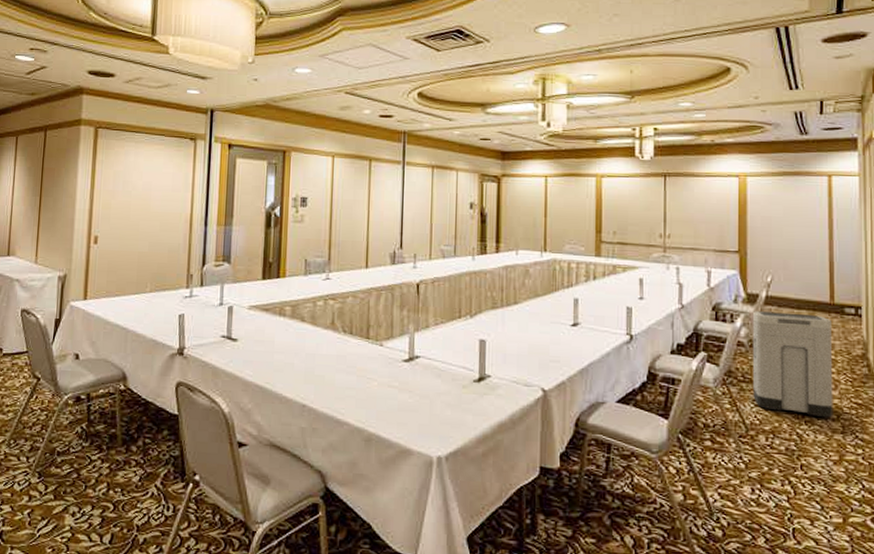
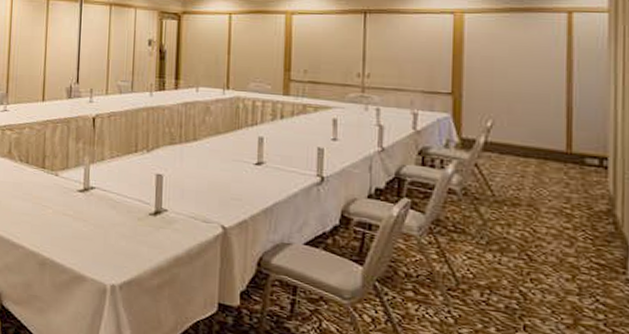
trash can: present [752,311,833,418] -> none [466,157,569,278]

